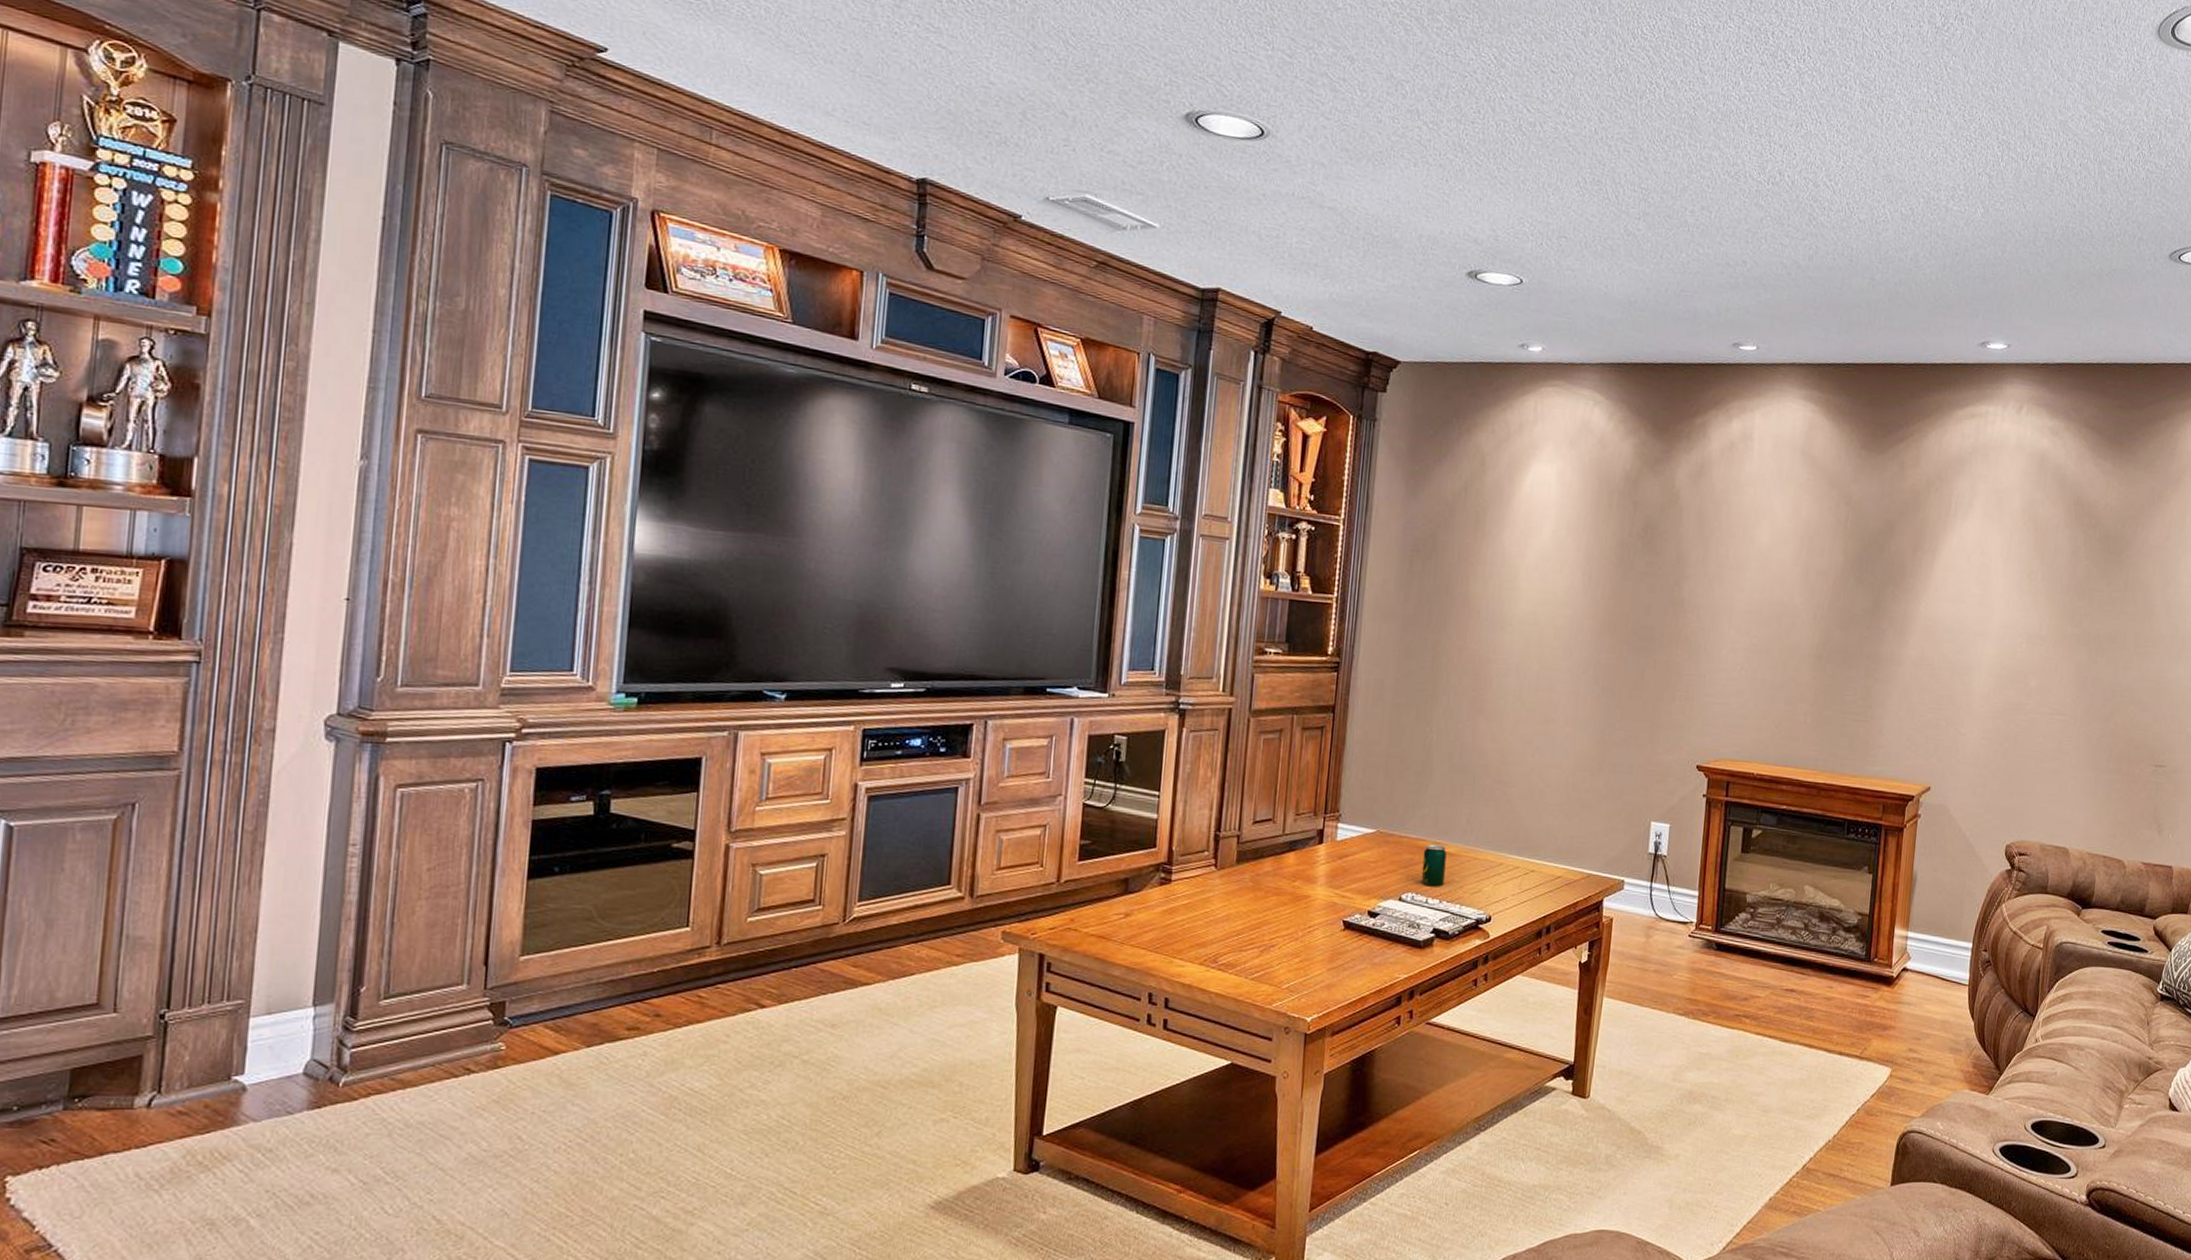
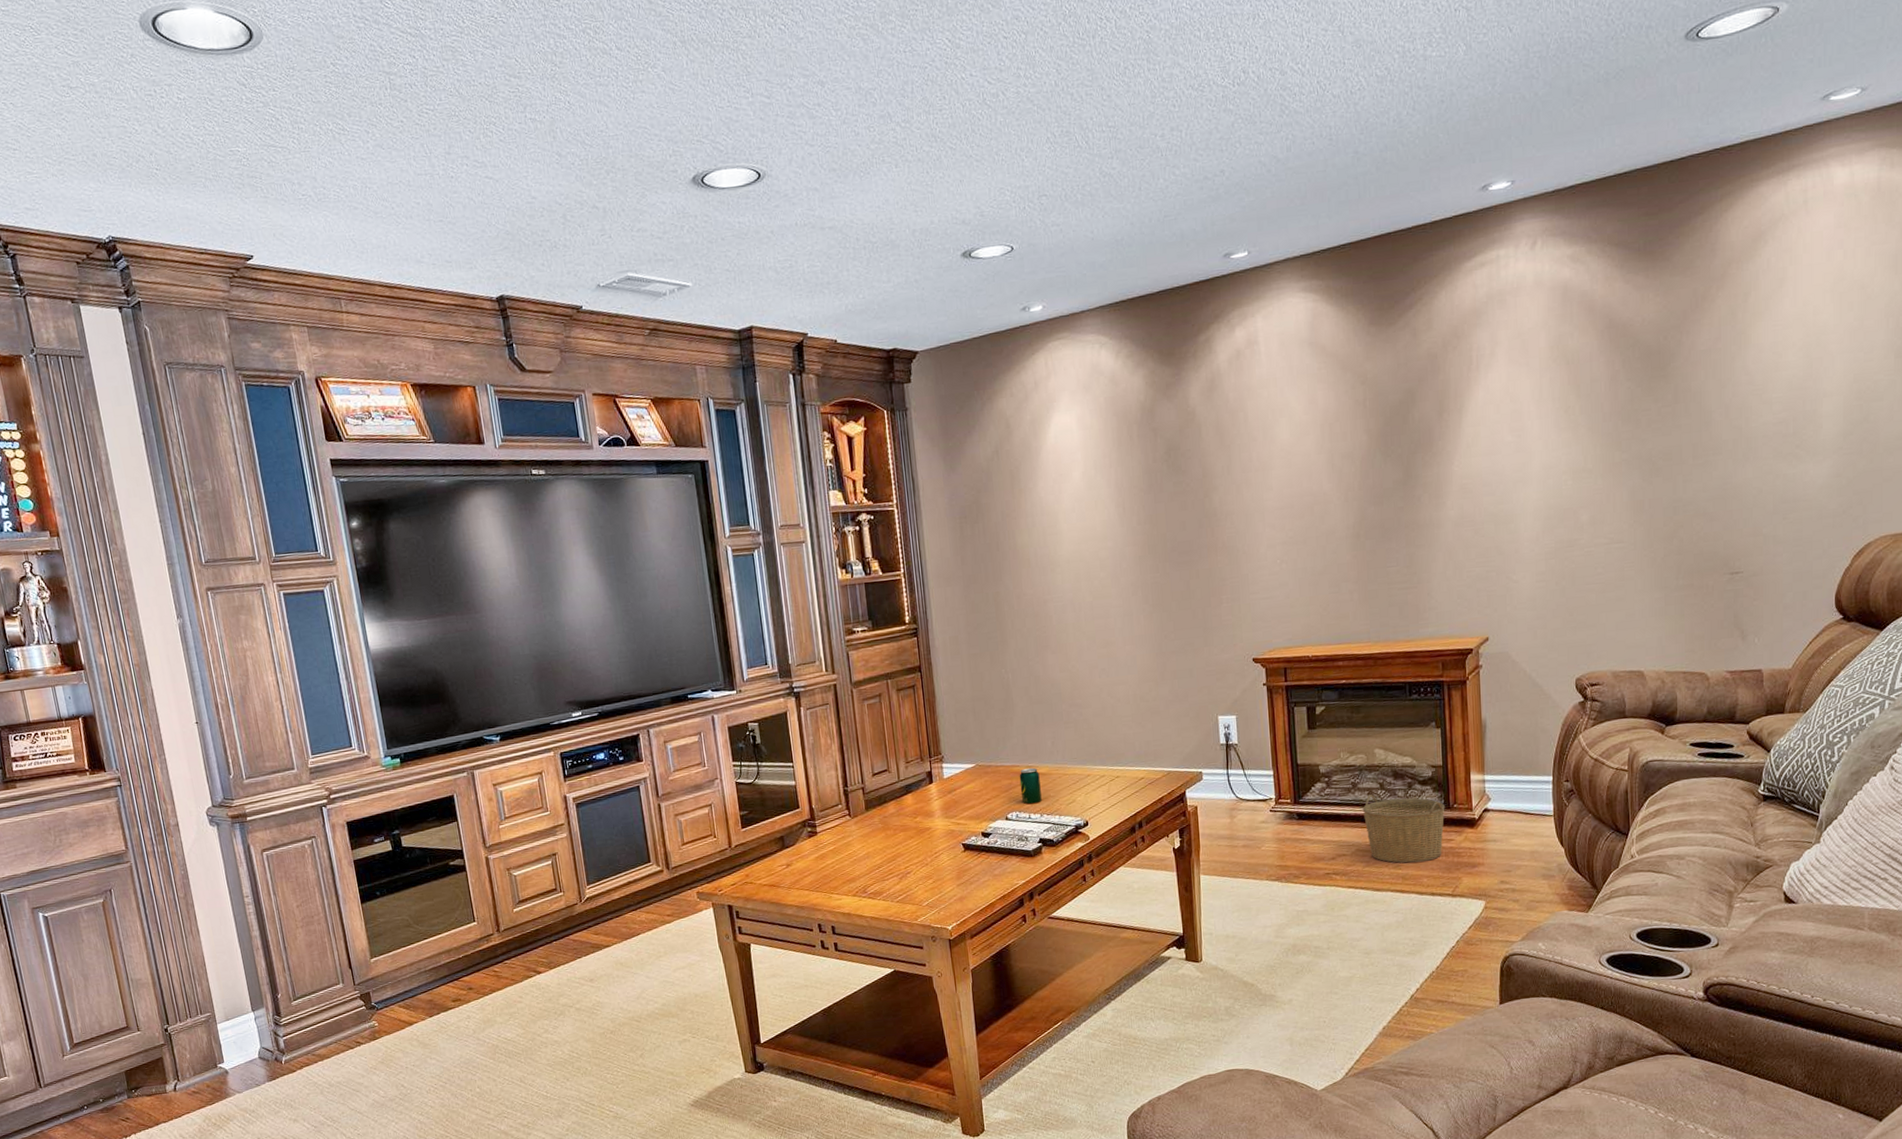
basket: none [1783,934,1866,1016] -> present [1362,794,1445,863]

